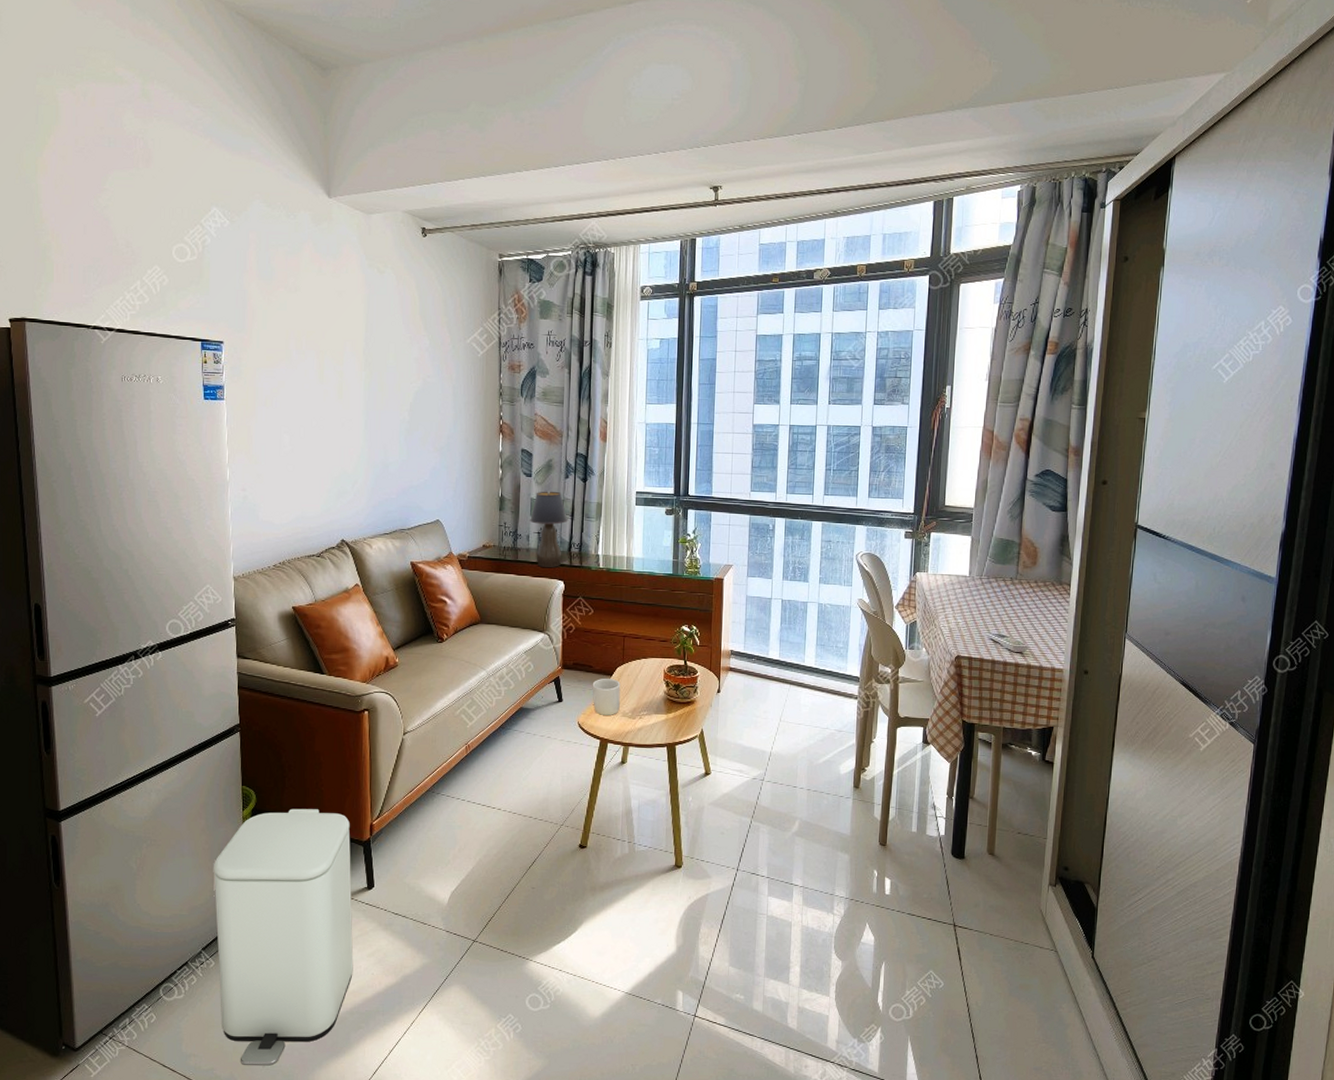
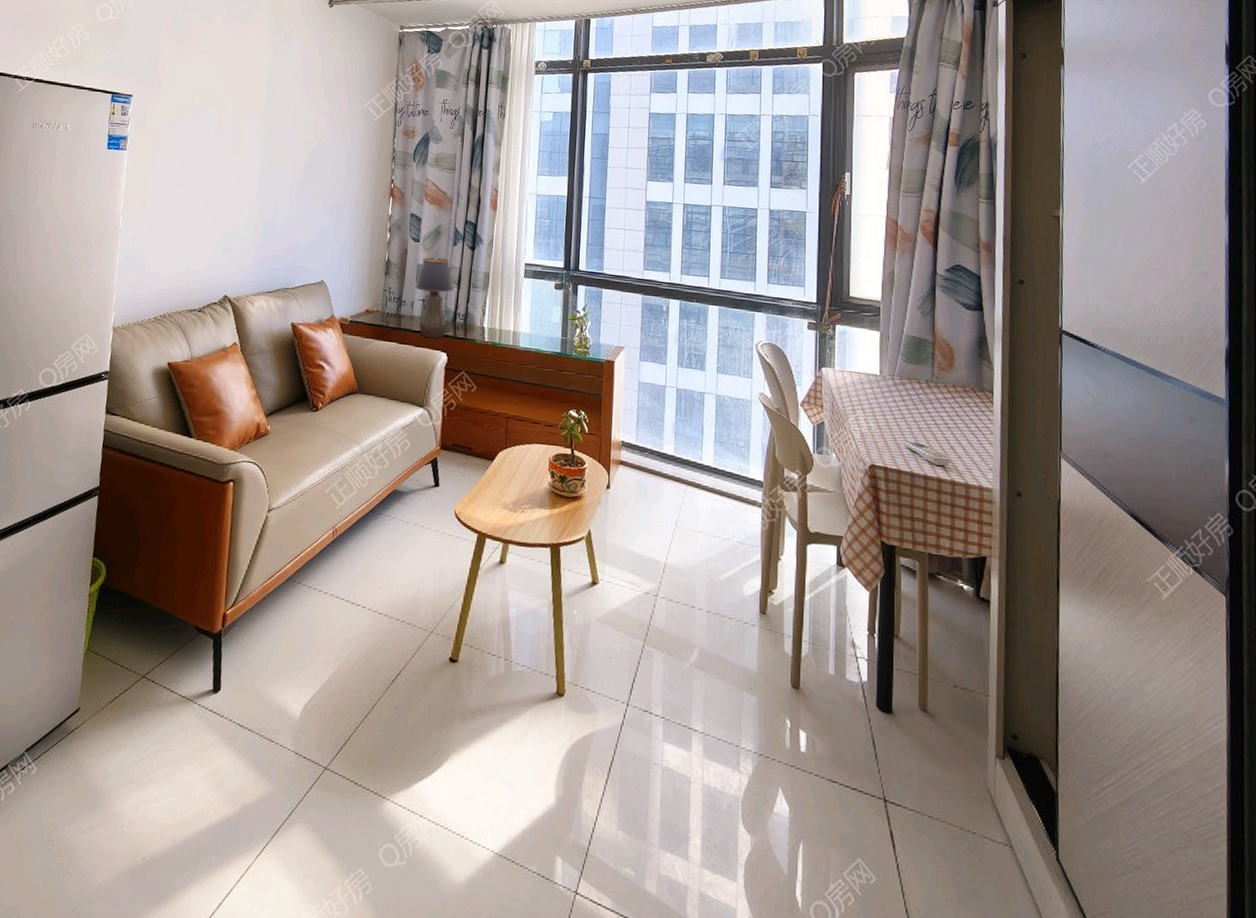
pedal bin: present [213,808,354,1066] -> none [33,588,202,910]
mug: present [592,678,621,715] -> none [471,462,502,506]

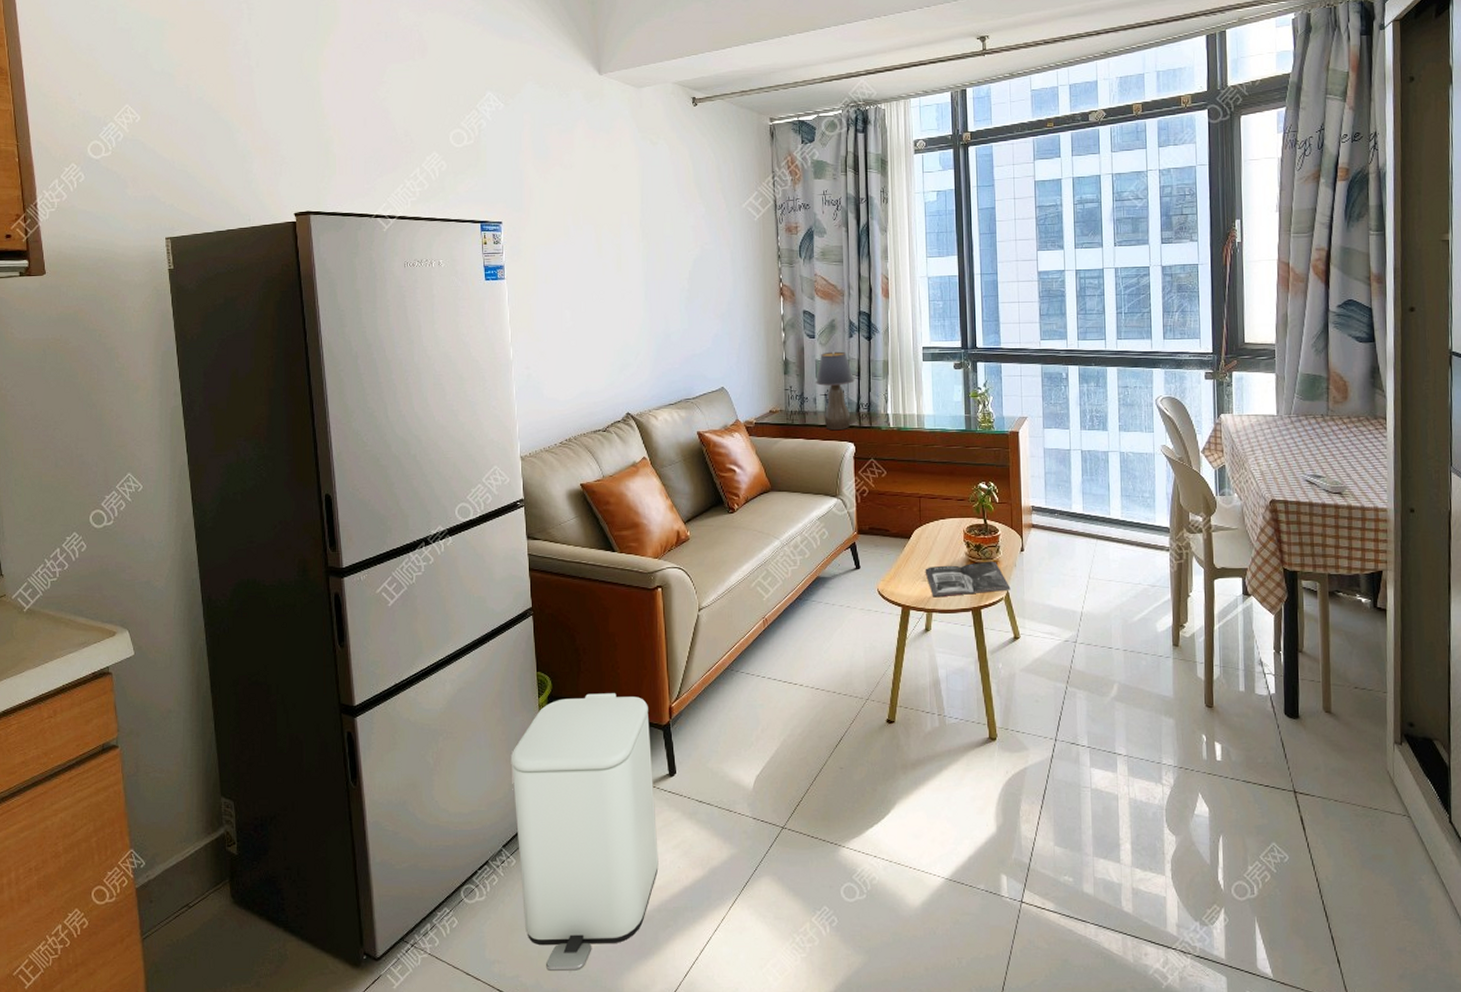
pedal bin: none [33,588,202,910] -> present [510,693,659,972]
magazine: none [505,493,593,530] -> present [925,561,1011,598]

